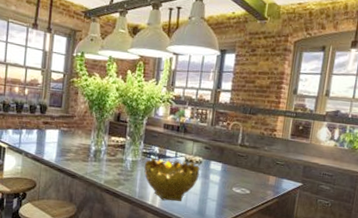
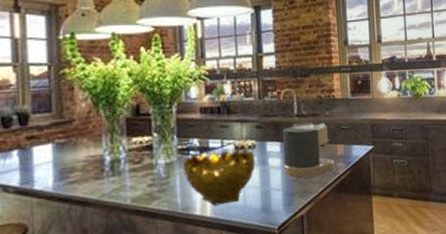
coffee maker: none [221,151,265,197] -> present [282,122,334,179]

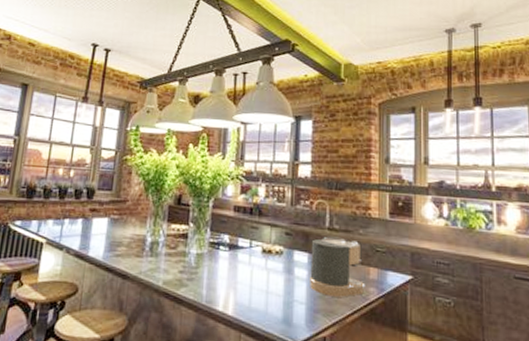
decorative bowl: present [182,148,256,206] -> none [211,249,282,307]

